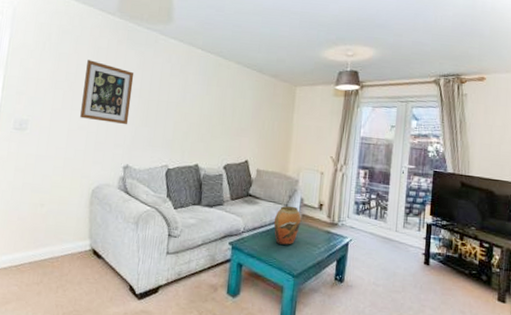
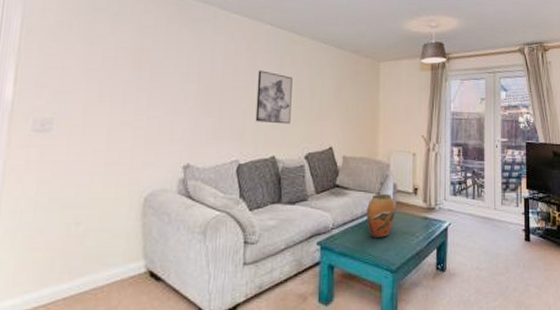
wall art: present [80,60,135,125] -> none [123,41,191,117]
wall art: none [183,89,218,138] -> present [255,70,293,125]

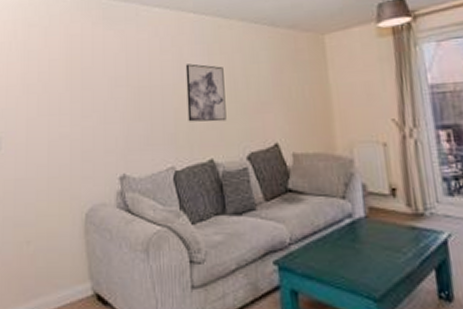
vase: present [366,193,395,239] -> none [330,197,370,257]

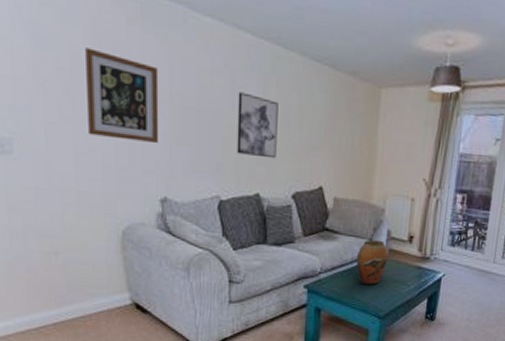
wall art: none [60,52,118,125] -> present [85,48,159,144]
vase: none [330,197,370,257] -> present [356,239,388,286]

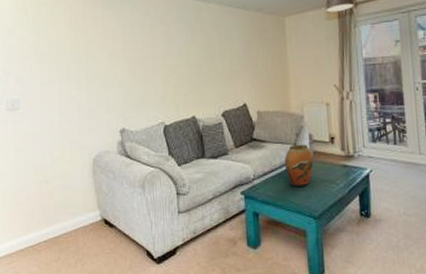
wall art: present [85,48,159,144] -> none [66,28,117,89]
wall art: present [237,92,278,159] -> none [172,39,206,87]

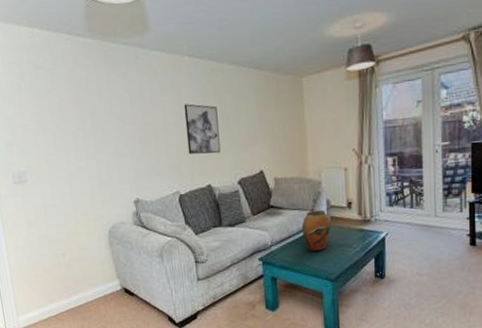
wall art: none [172,39,206,87] -> present [184,103,221,155]

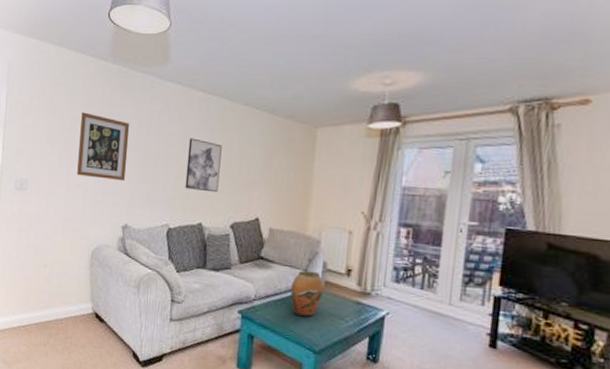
wall art: none [69,93,128,159] -> present [77,112,130,182]

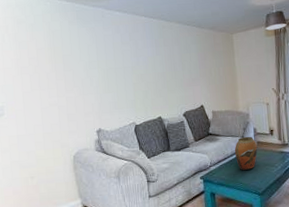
wall art: present [77,112,130,182] -> none [45,43,93,96]
wall art: present [185,138,222,193] -> none [140,52,169,93]

